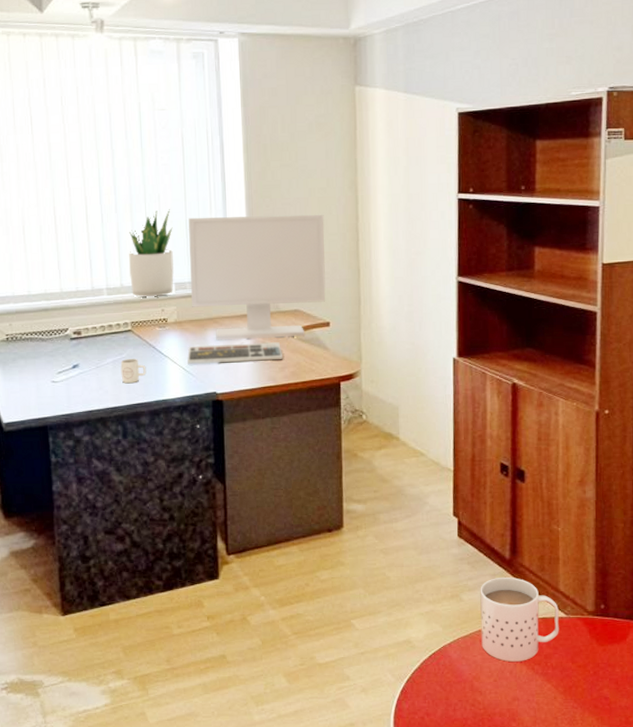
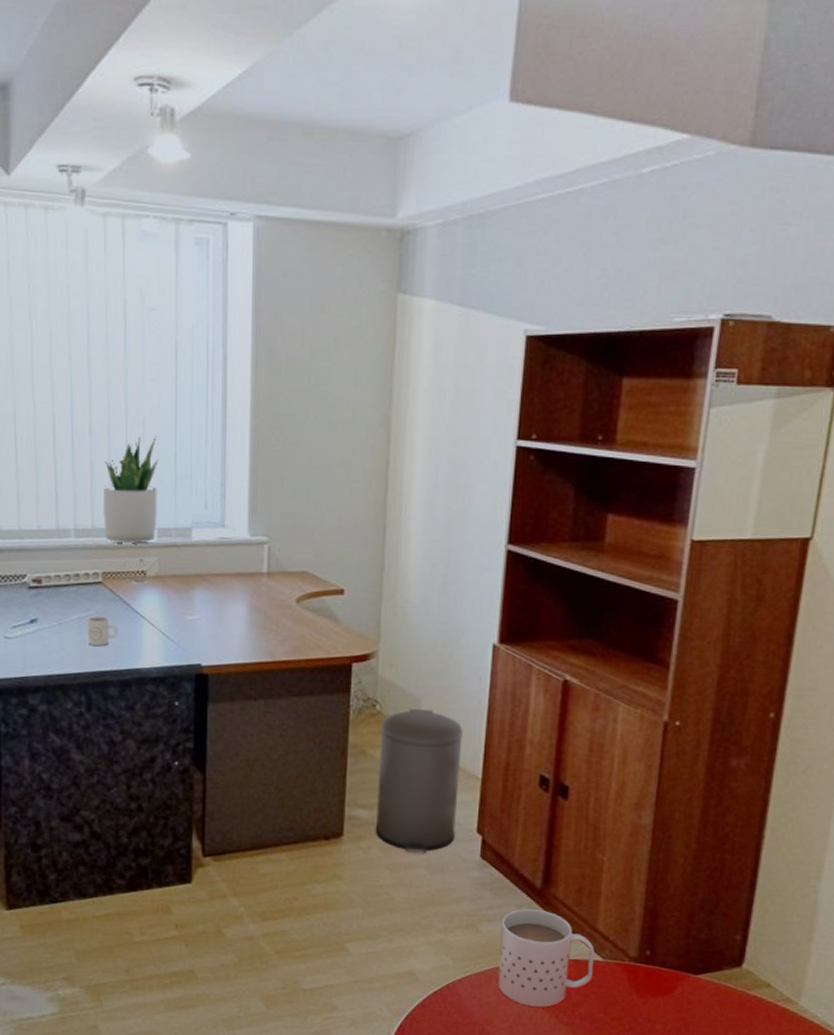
computer keyboard: present [187,341,283,365] -> none [168,606,284,632]
computer monitor: present [188,214,326,341] -> none [176,448,347,605]
pedal bin: none [368,416,436,537] -> present [375,709,463,853]

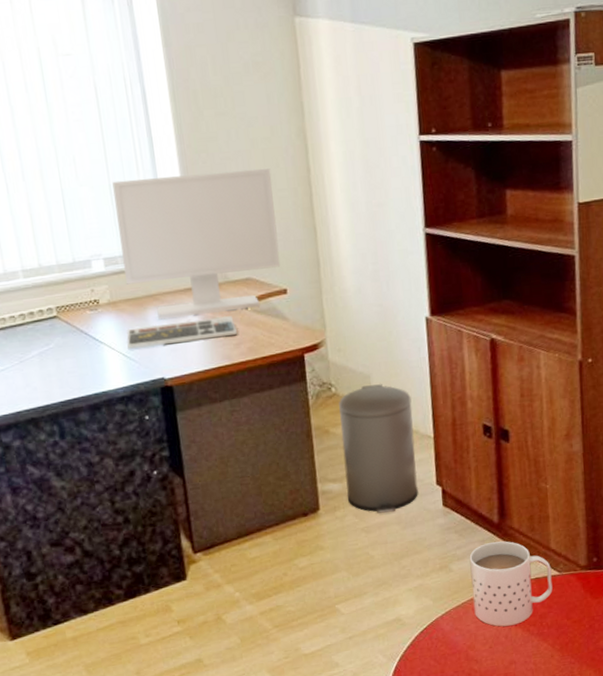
mug: present [87,617,118,647] -> none [48,348,81,378]
planter: present [103,436,159,544] -> none [42,173,103,277]
computer keyboard: none [168,606,284,632] -> present [126,315,237,350]
computer monitor: none [176,448,347,605] -> present [112,167,281,320]

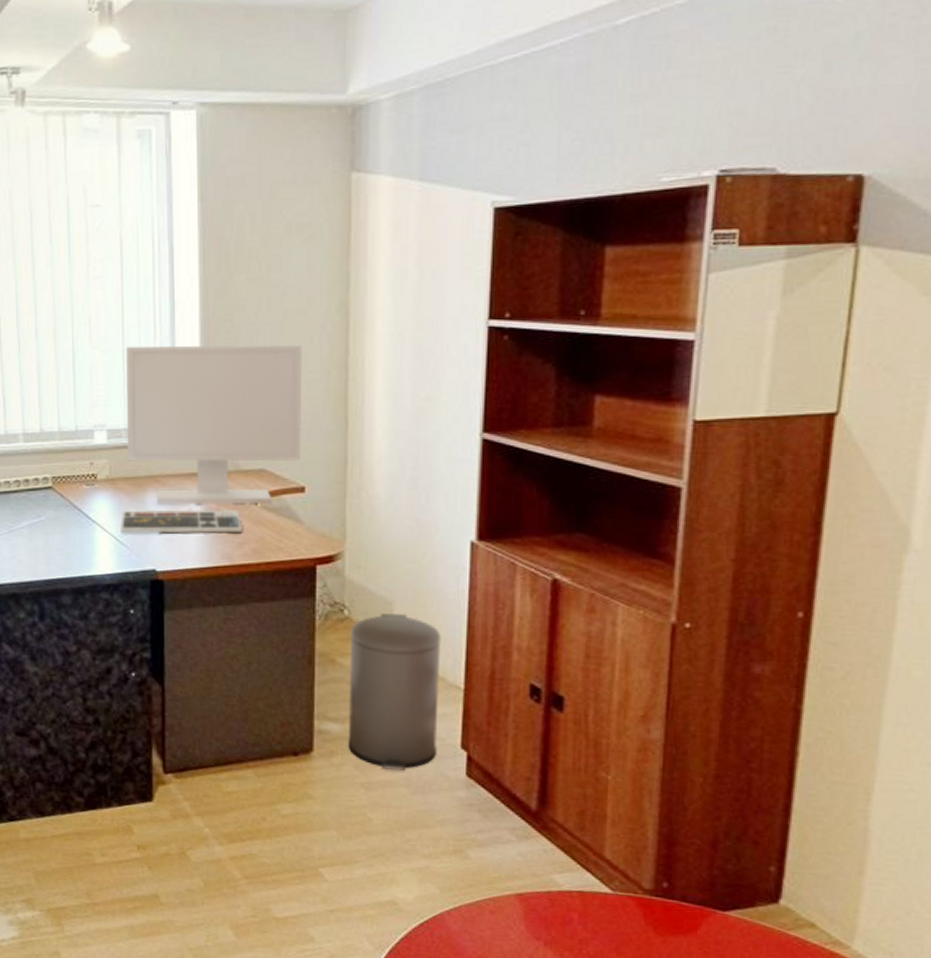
mug: present [469,541,553,627] -> none [492,833,602,944]

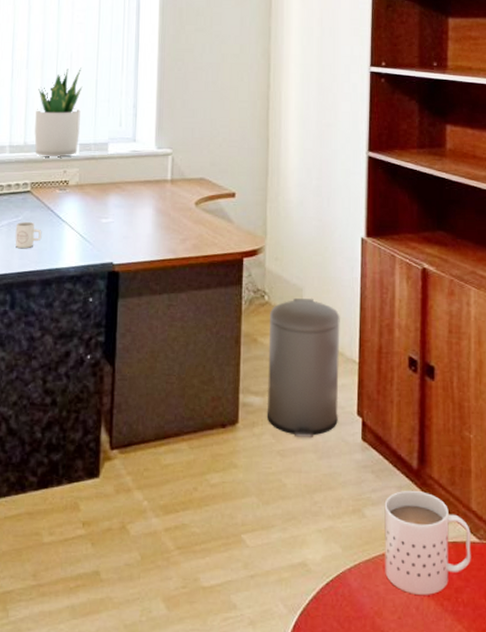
mug: none [38,523,70,554] -> present [15,222,42,249]
planter: none [51,335,106,447] -> present [34,68,83,158]
computer keyboard: present [121,509,242,535] -> none [86,210,185,232]
computer monitor: present [125,344,303,505] -> none [94,77,236,208]
mug: none [492,833,602,944] -> present [384,490,471,595]

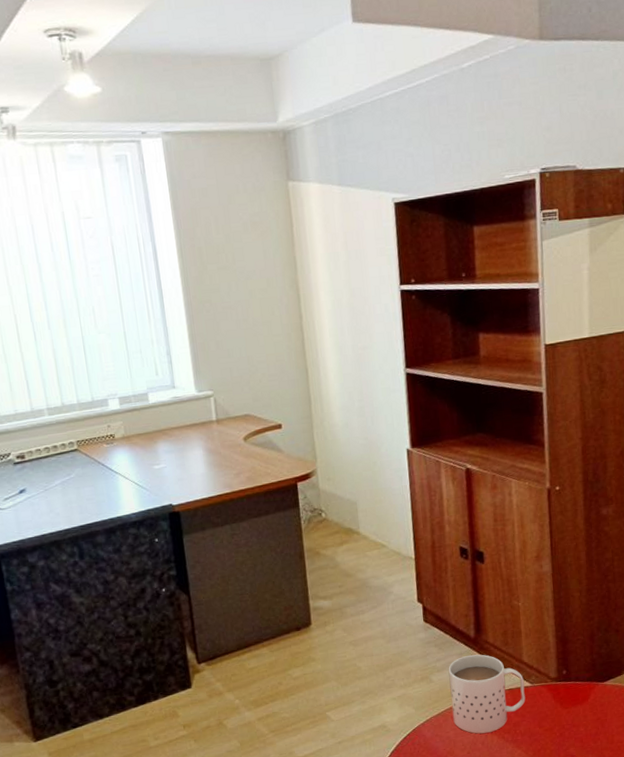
mug: present [15,222,42,249] -> none [69,478,98,504]
planter: present [34,68,83,158] -> none [65,321,118,415]
pedal bin: present [266,298,340,437] -> none [328,510,401,628]

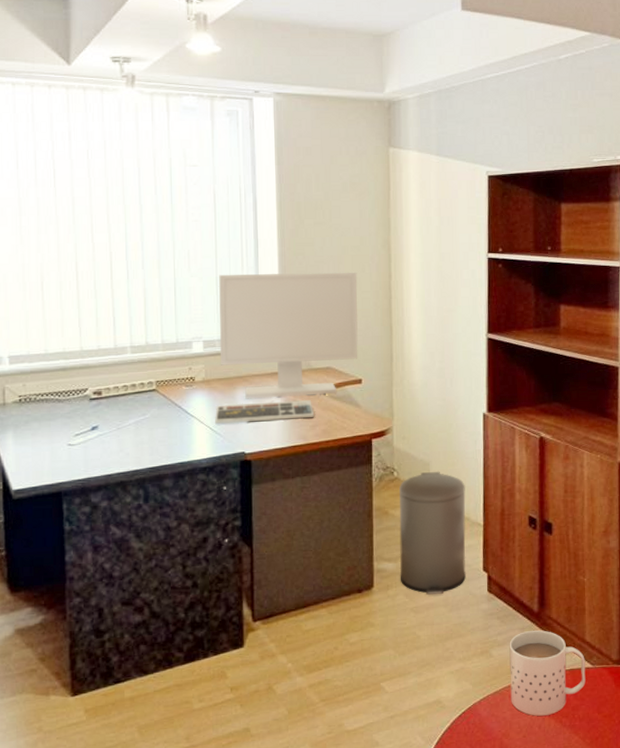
computer monitor: none [127,315,276,452] -> present [218,272,358,399]
computer keyboard: none [139,448,237,480] -> present [215,399,314,425]
pedal bin: none [328,510,401,628] -> present [399,472,466,595]

